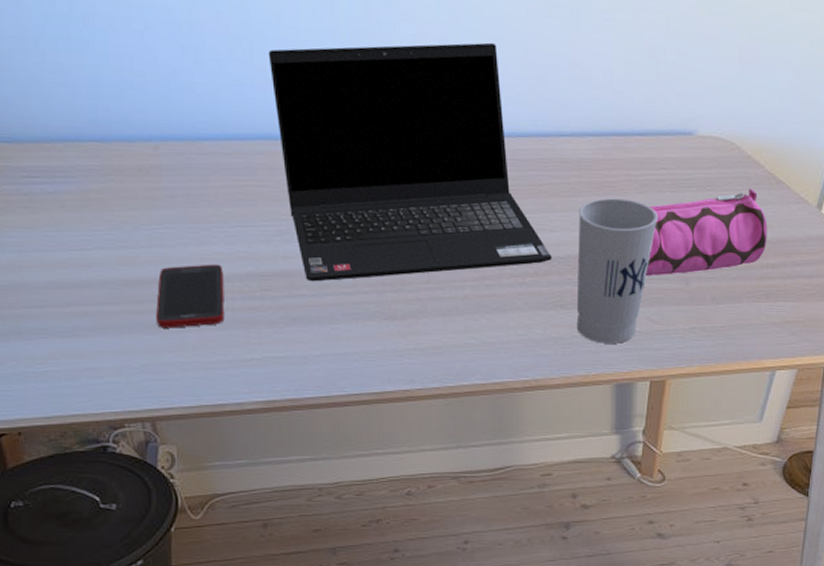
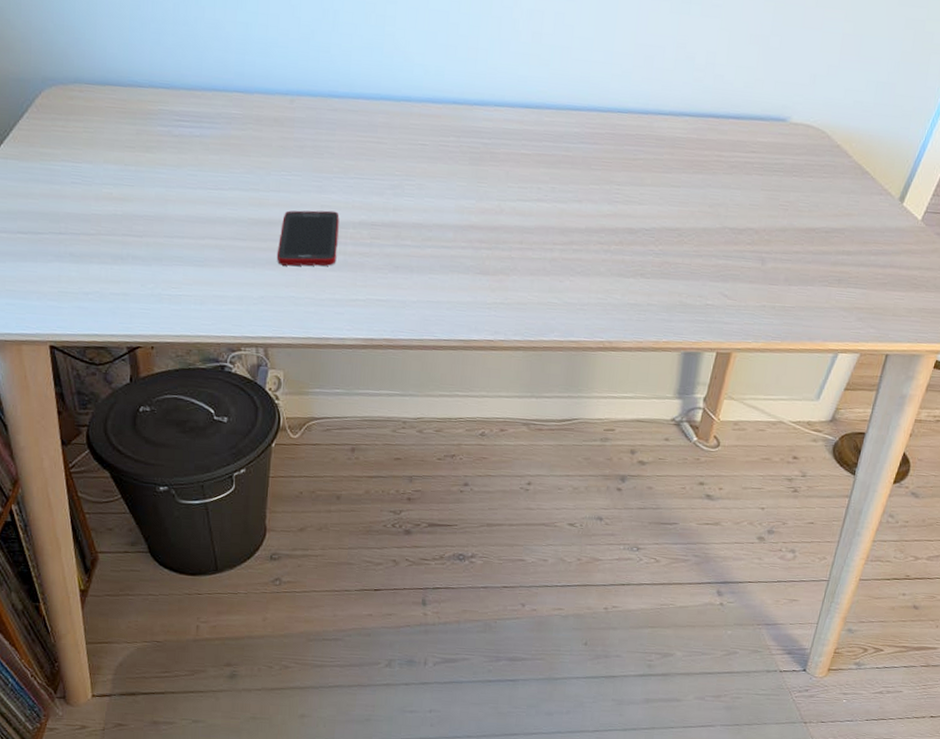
laptop computer: present [268,42,552,282] -> none [398,17,638,235]
cup: present [576,198,658,344] -> none [653,176,743,315]
pencil case: present [646,188,767,276] -> none [724,176,848,254]

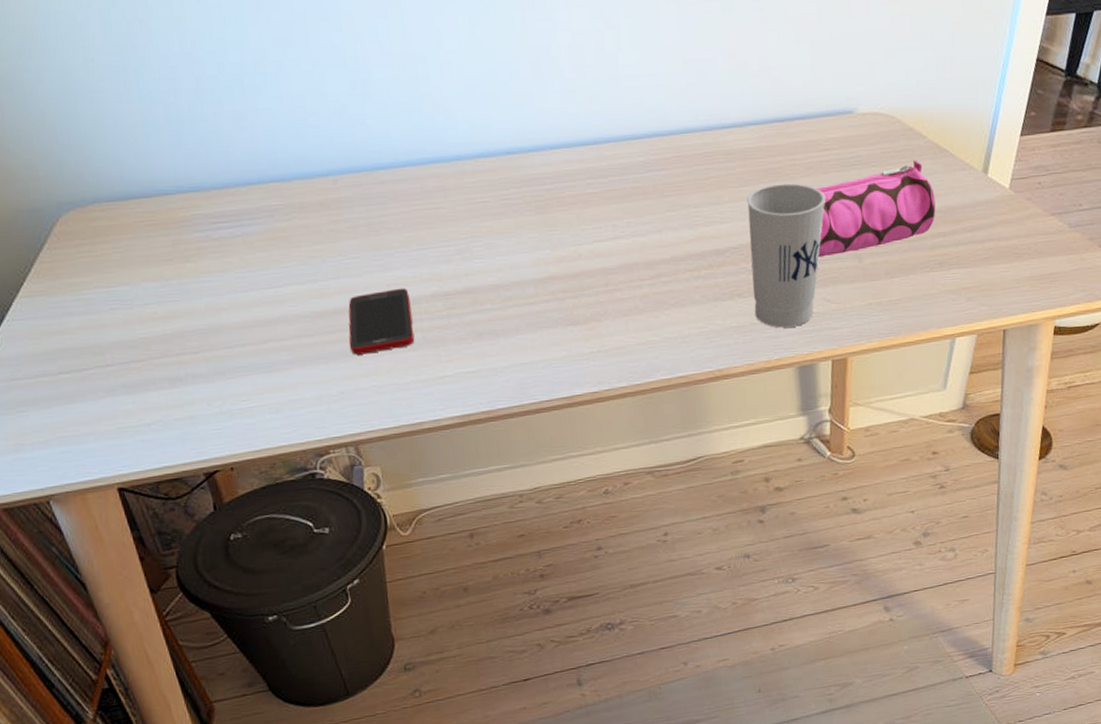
cup: none [653,176,743,315] -> present [747,183,825,328]
pencil case: none [724,176,848,254] -> present [815,159,936,257]

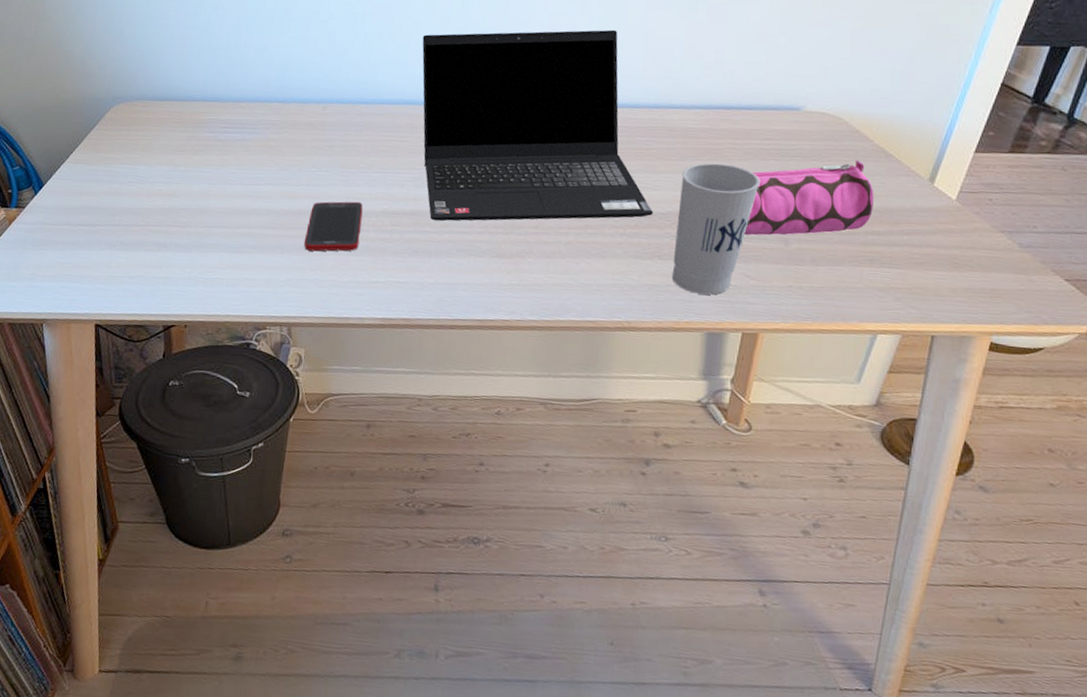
laptop computer: none [432,44,725,296] -> present [422,29,653,221]

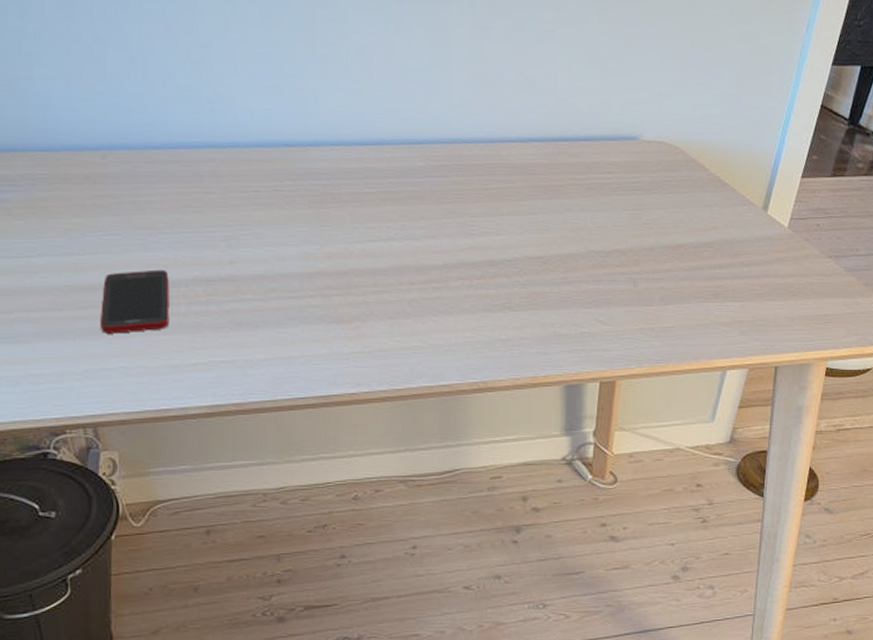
laptop computer: present [422,29,653,221] -> none [216,53,499,286]
cup: present [671,163,760,295] -> none [524,201,604,345]
pencil case: present [744,160,874,236] -> none [593,191,714,278]

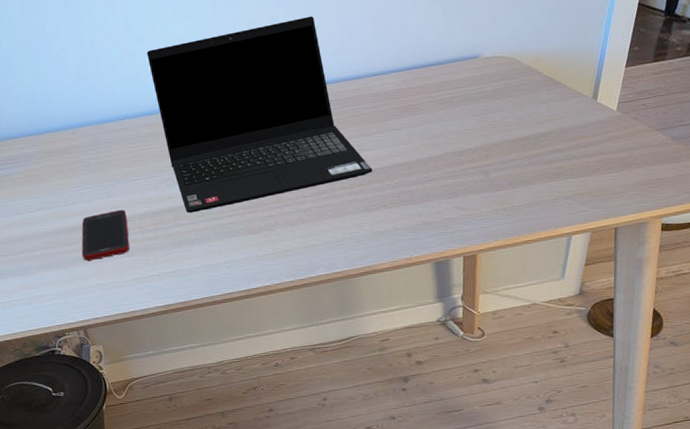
laptop computer: none [216,53,499,286] -> present [146,16,373,213]

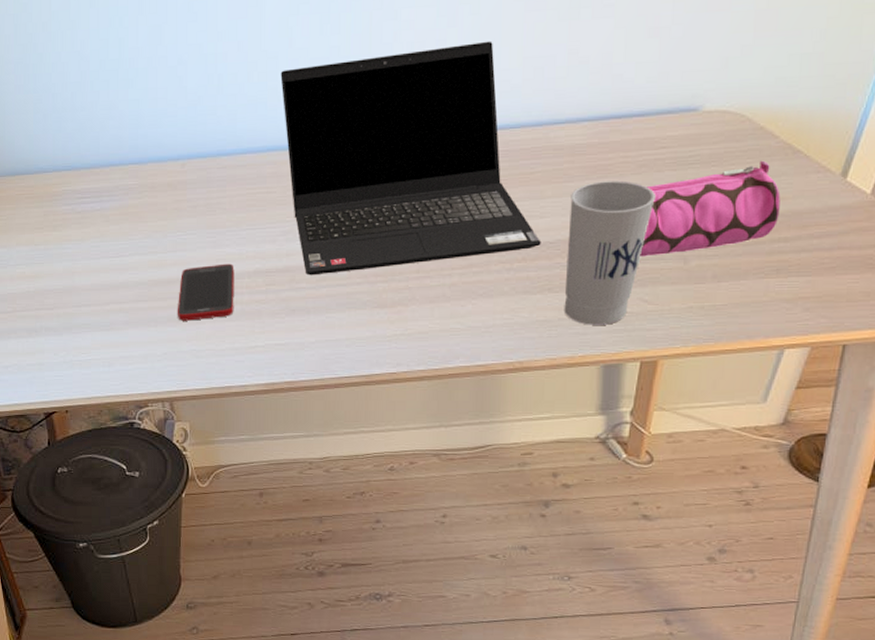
cup: none [390,116,456,232] -> present [564,180,655,325]
pencil case: none [447,91,552,174] -> present [640,160,781,257]

